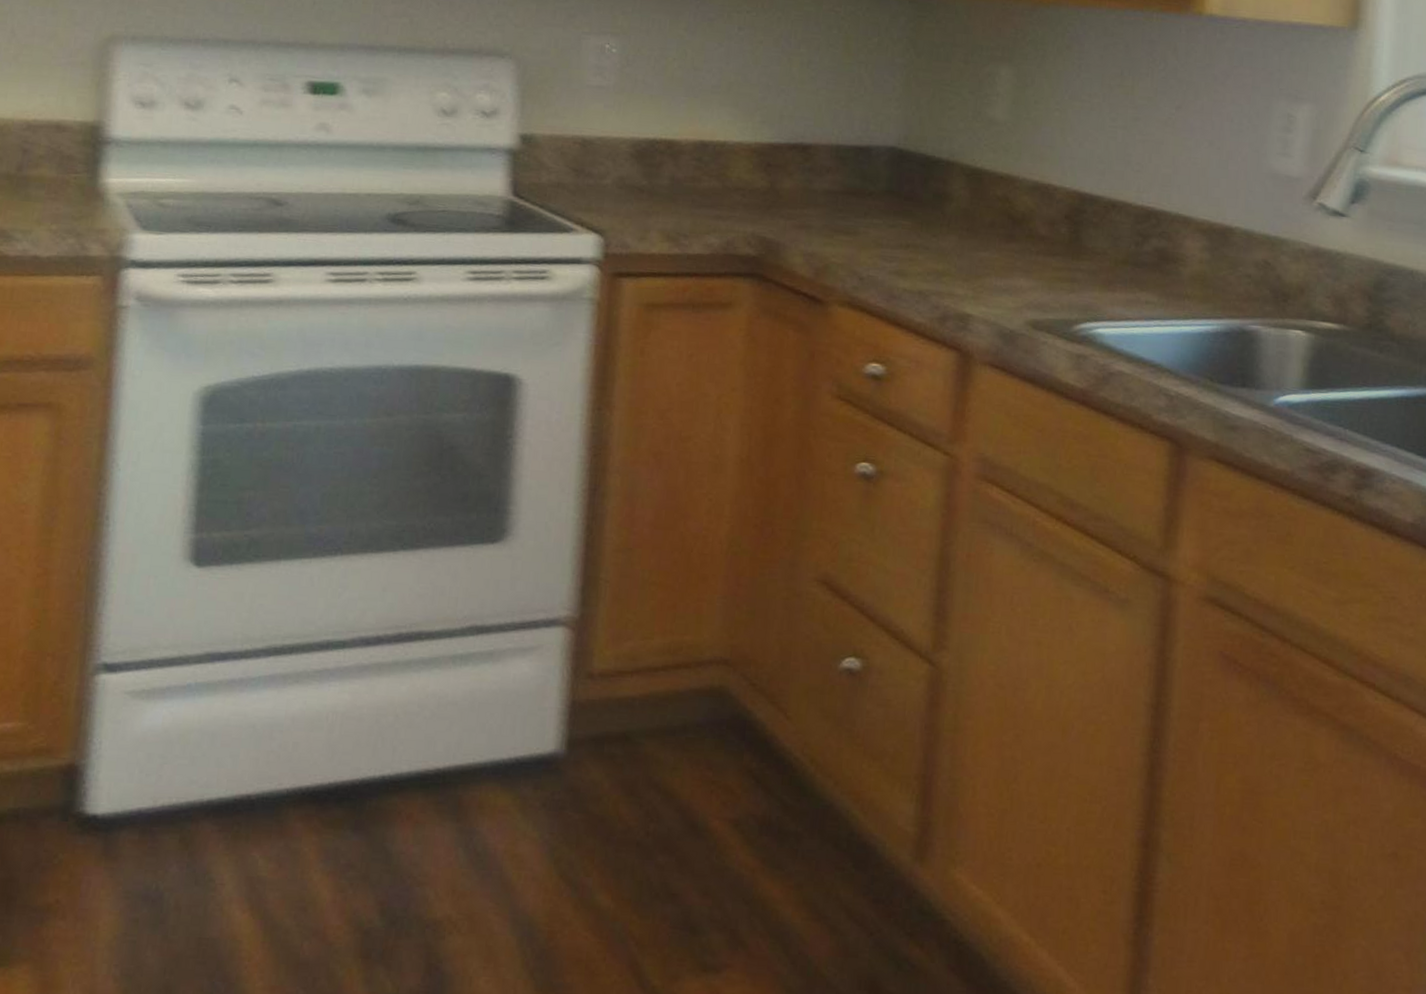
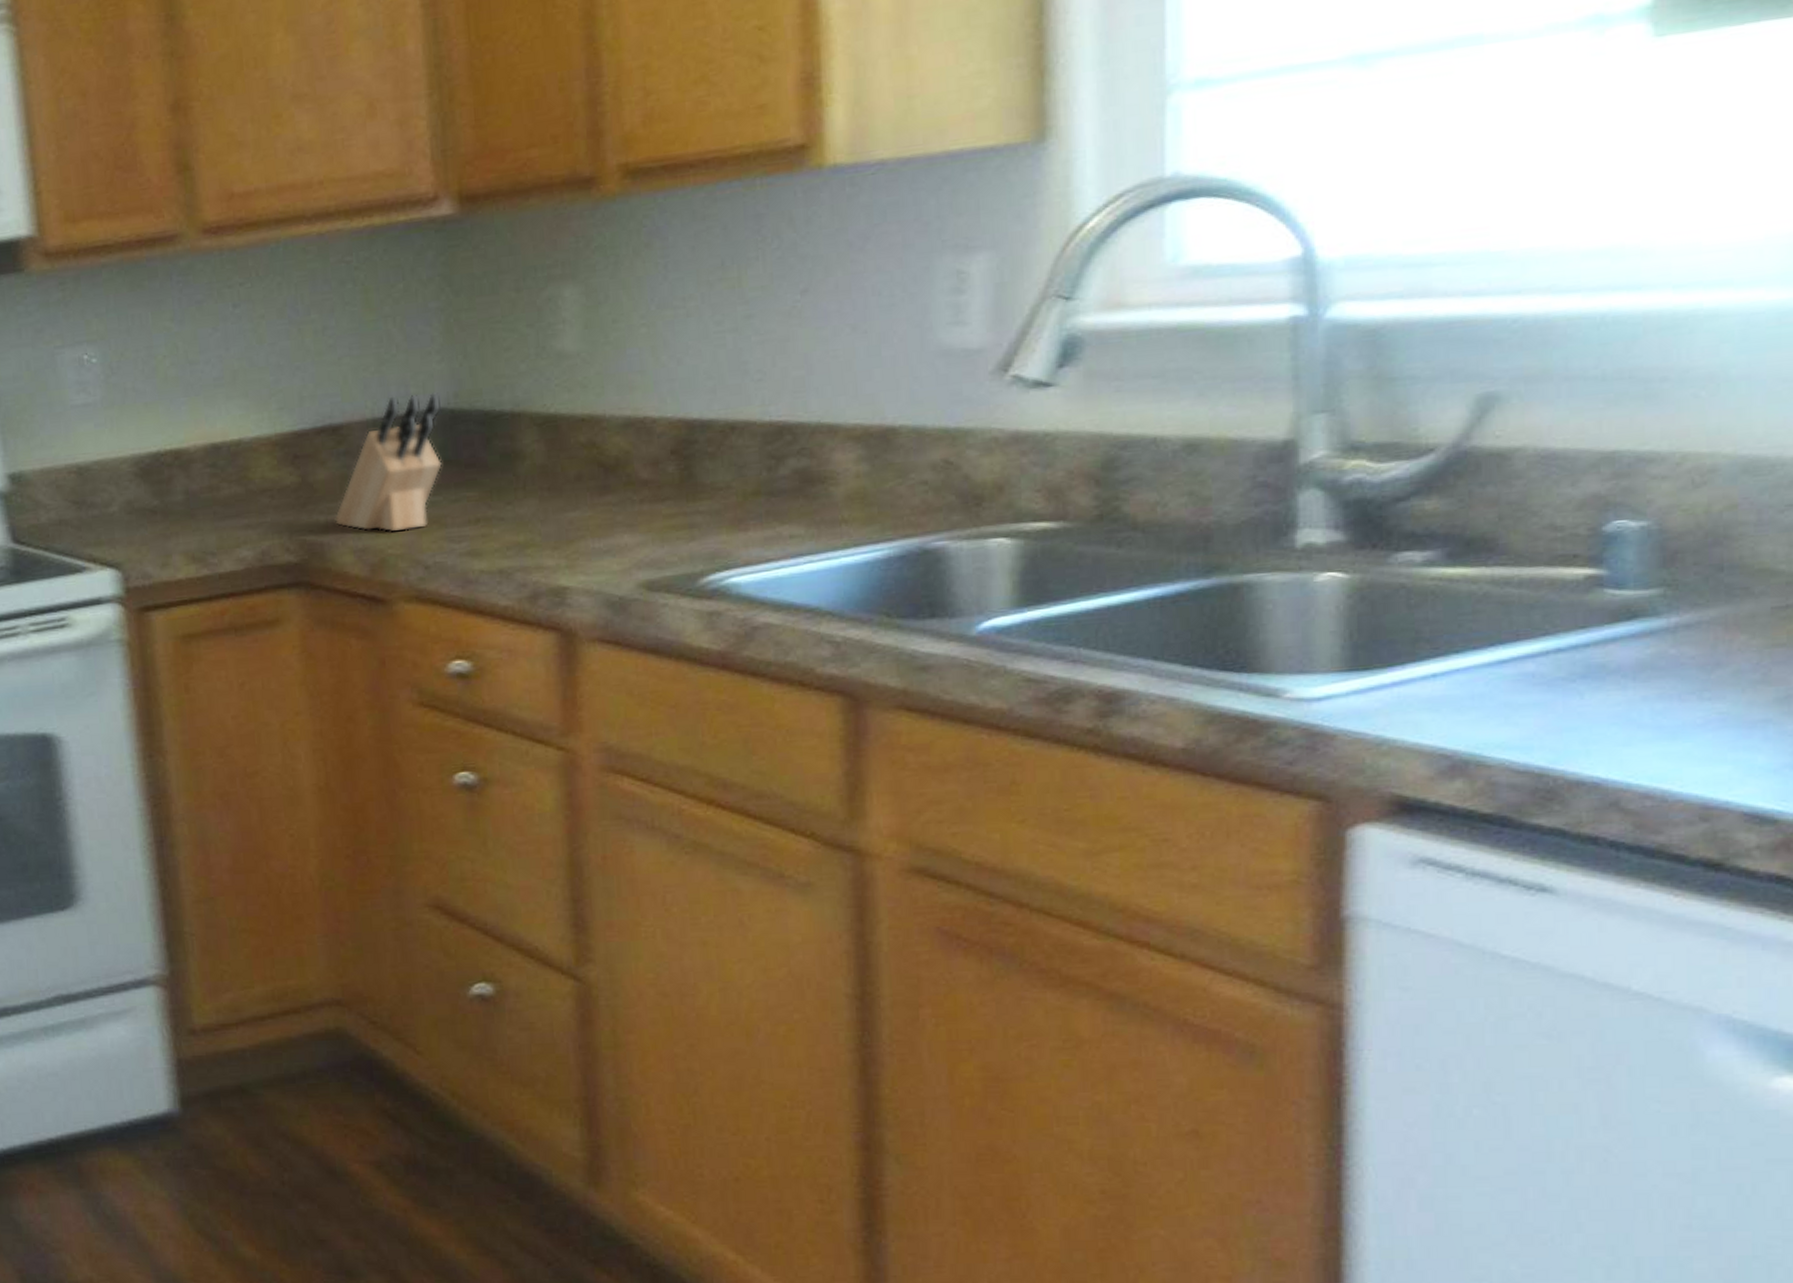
knife block: none [792,129,893,245] -> present [335,393,442,532]

